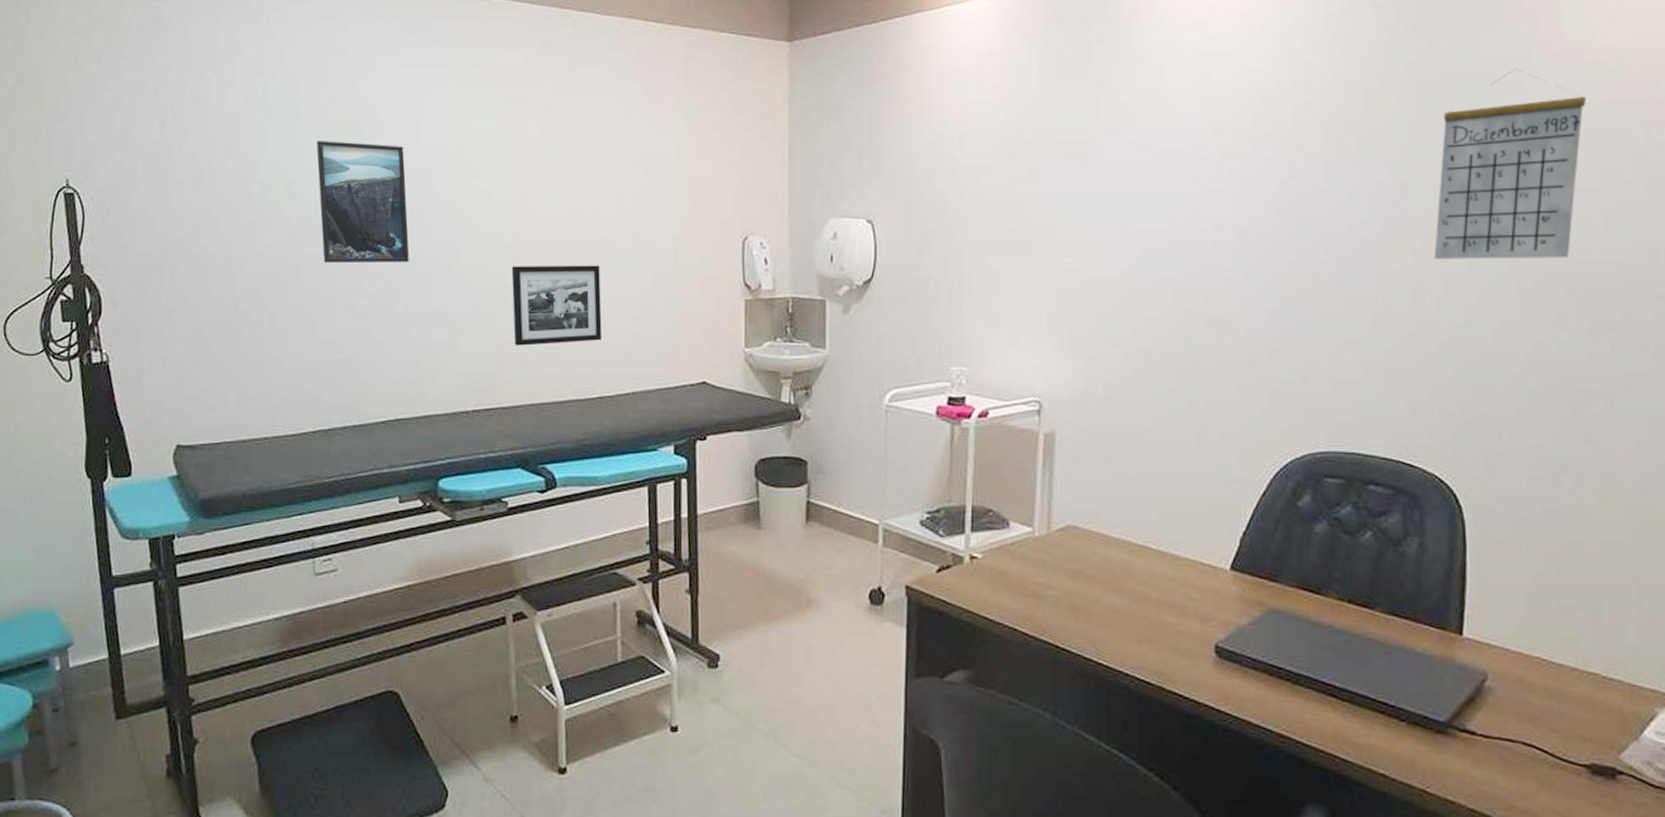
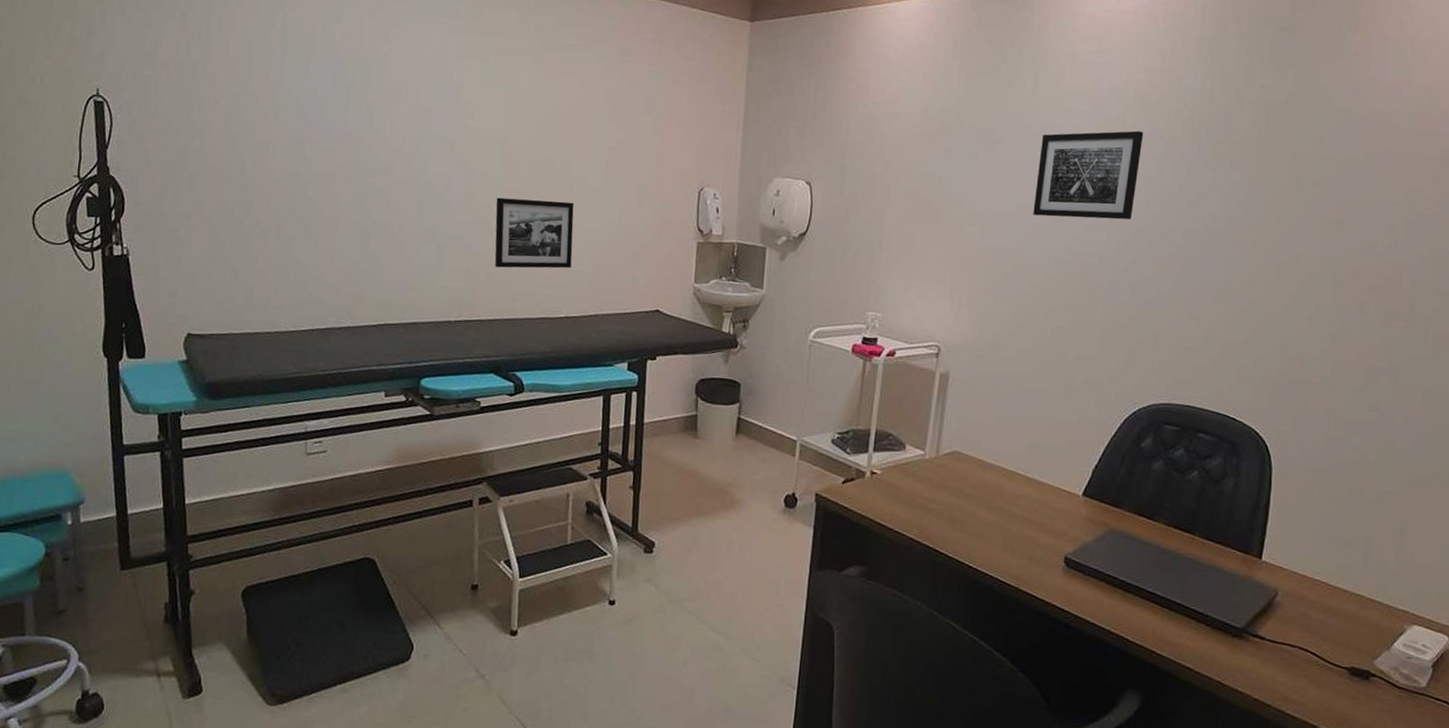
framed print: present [316,141,410,264] -> none [328,73,407,187]
wall art: none [1140,129,1268,238] -> present [1033,130,1144,220]
calendar: present [1434,68,1586,260] -> none [1268,97,1400,258]

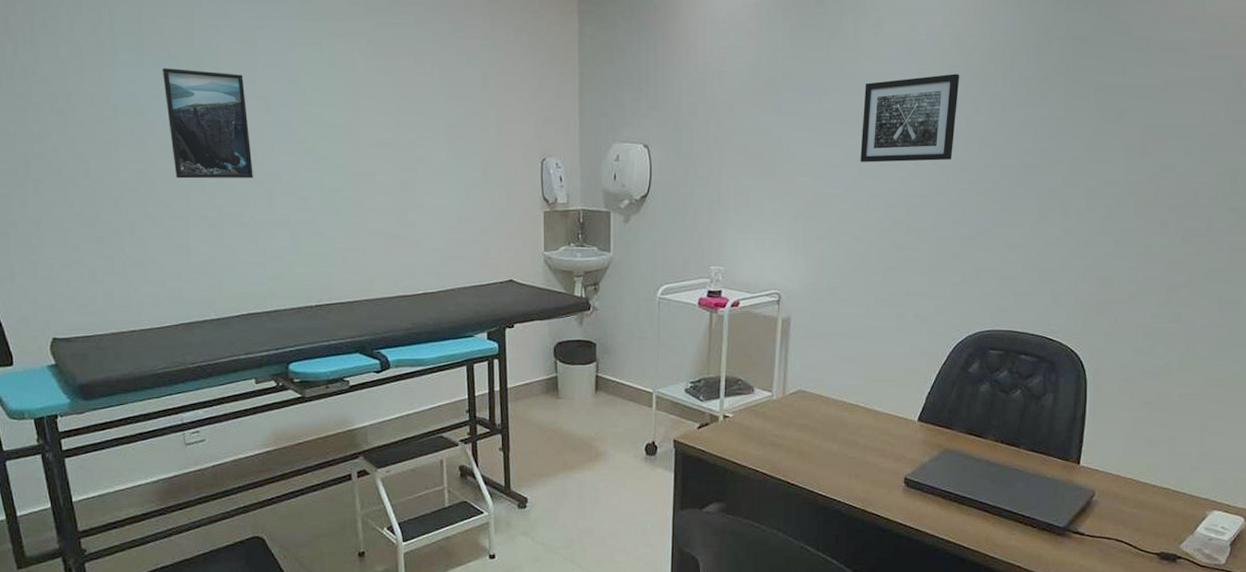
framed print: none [328,73,407,187] -> present [162,68,253,179]
picture frame: present [494,197,574,269] -> none [344,181,424,250]

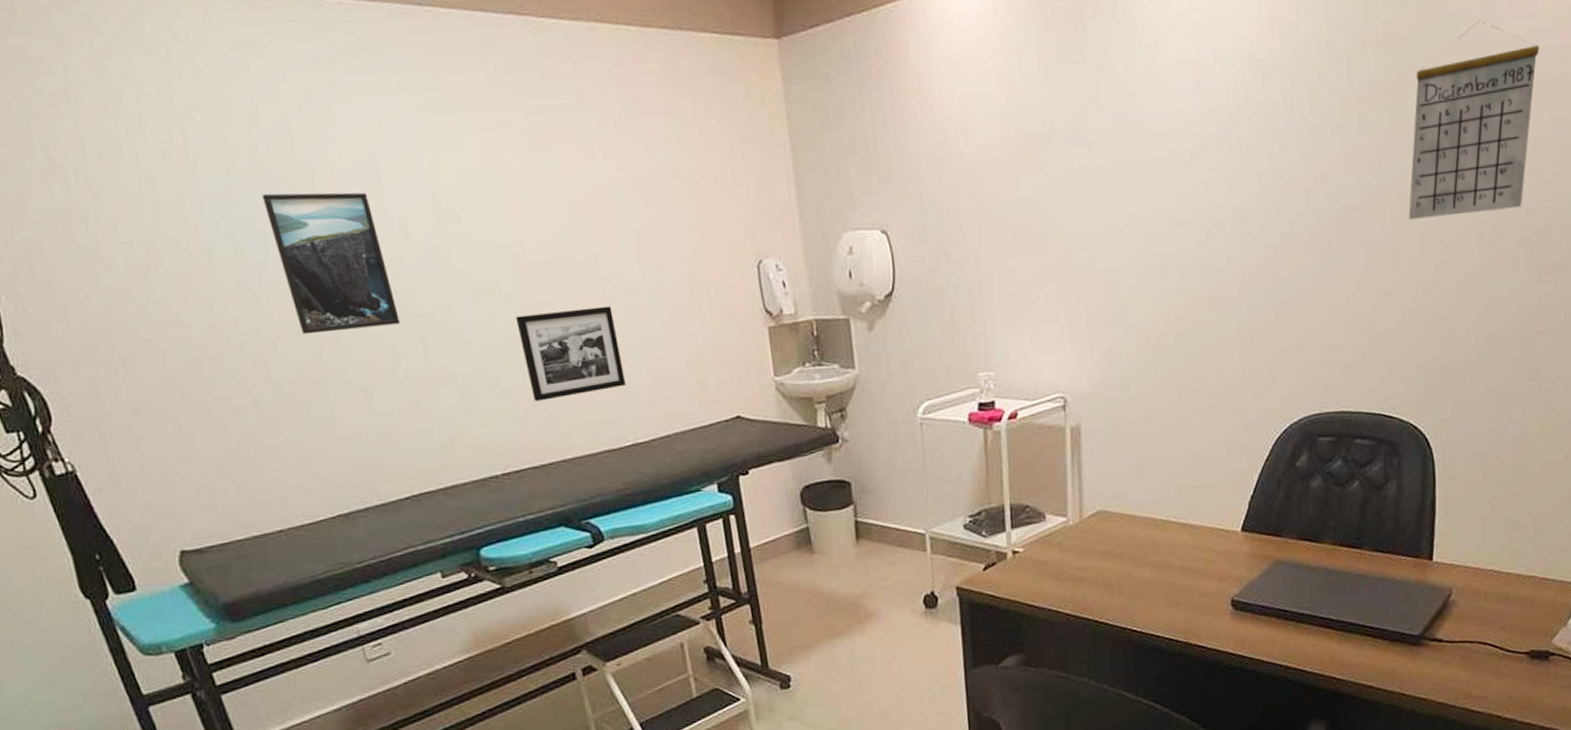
picture frame: none [344,181,424,250] -> present [515,306,626,402]
wall art: present [860,74,960,162] -> none [1144,101,1259,225]
calendar: none [1077,28,1195,181] -> present [1408,20,1539,220]

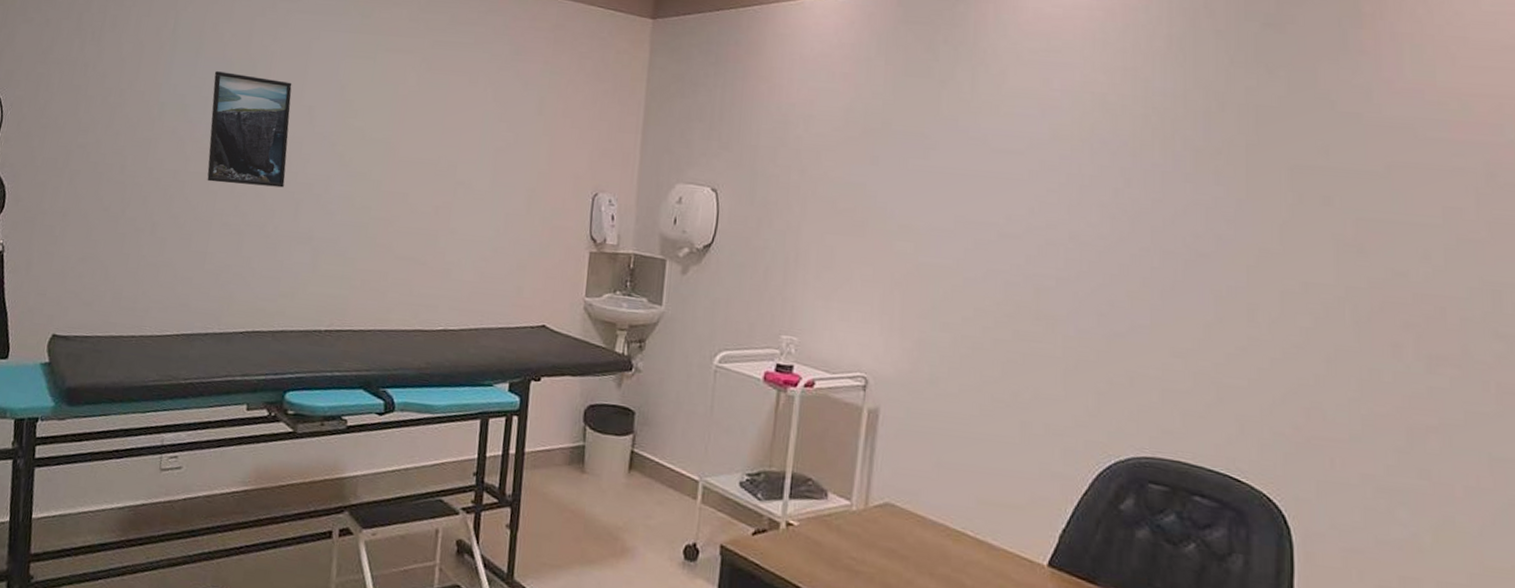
picture frame: present [515,306,626,402] -> none [370,200,458,277]
calendar: present [1408,20,1539,220] -> none [1268,102,1427,290]

